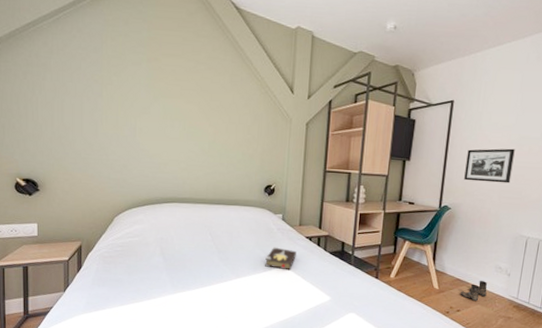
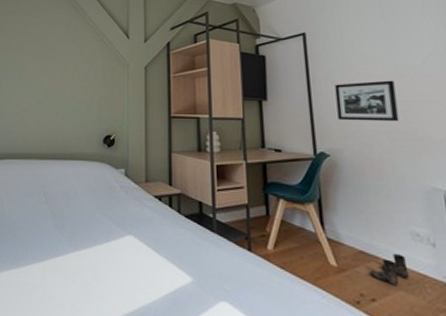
hardback book: present [264,247,296,271] -> none [106,209,144,240]

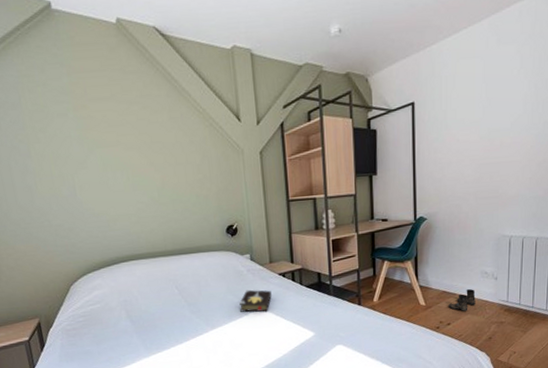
hardback book: none [106,209,144,240] -> present [239,289,272,312]
picture frame: present [335,80,399,122] -> none [436,144,486,187]

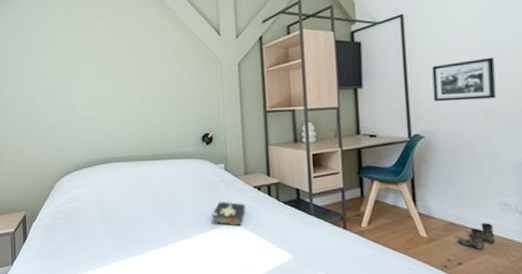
picture frame: none [436,144,486,187] -> present [432,57,497,102]

